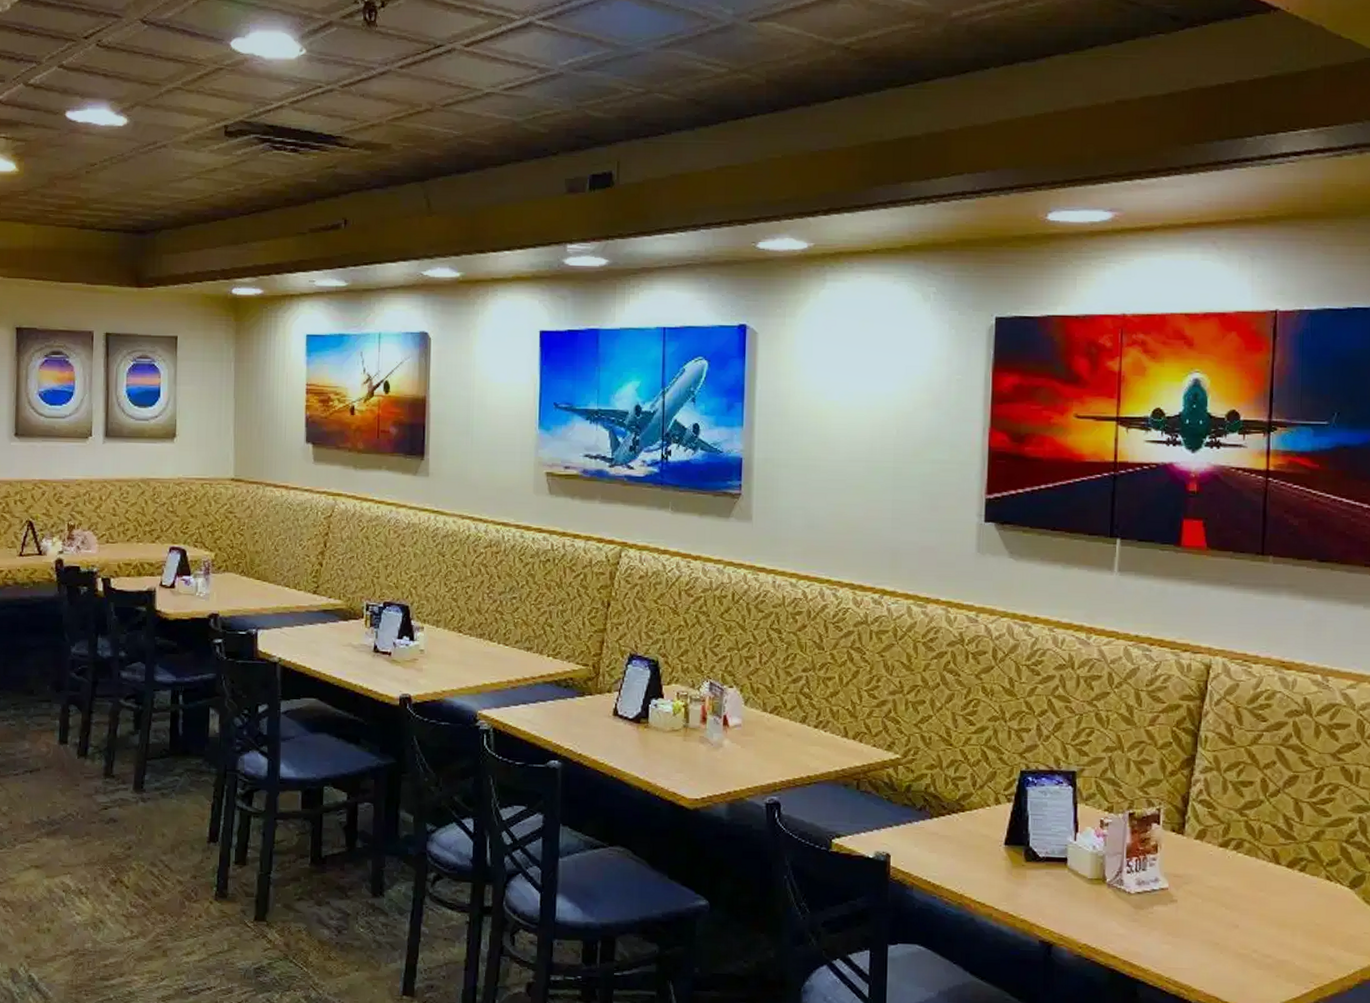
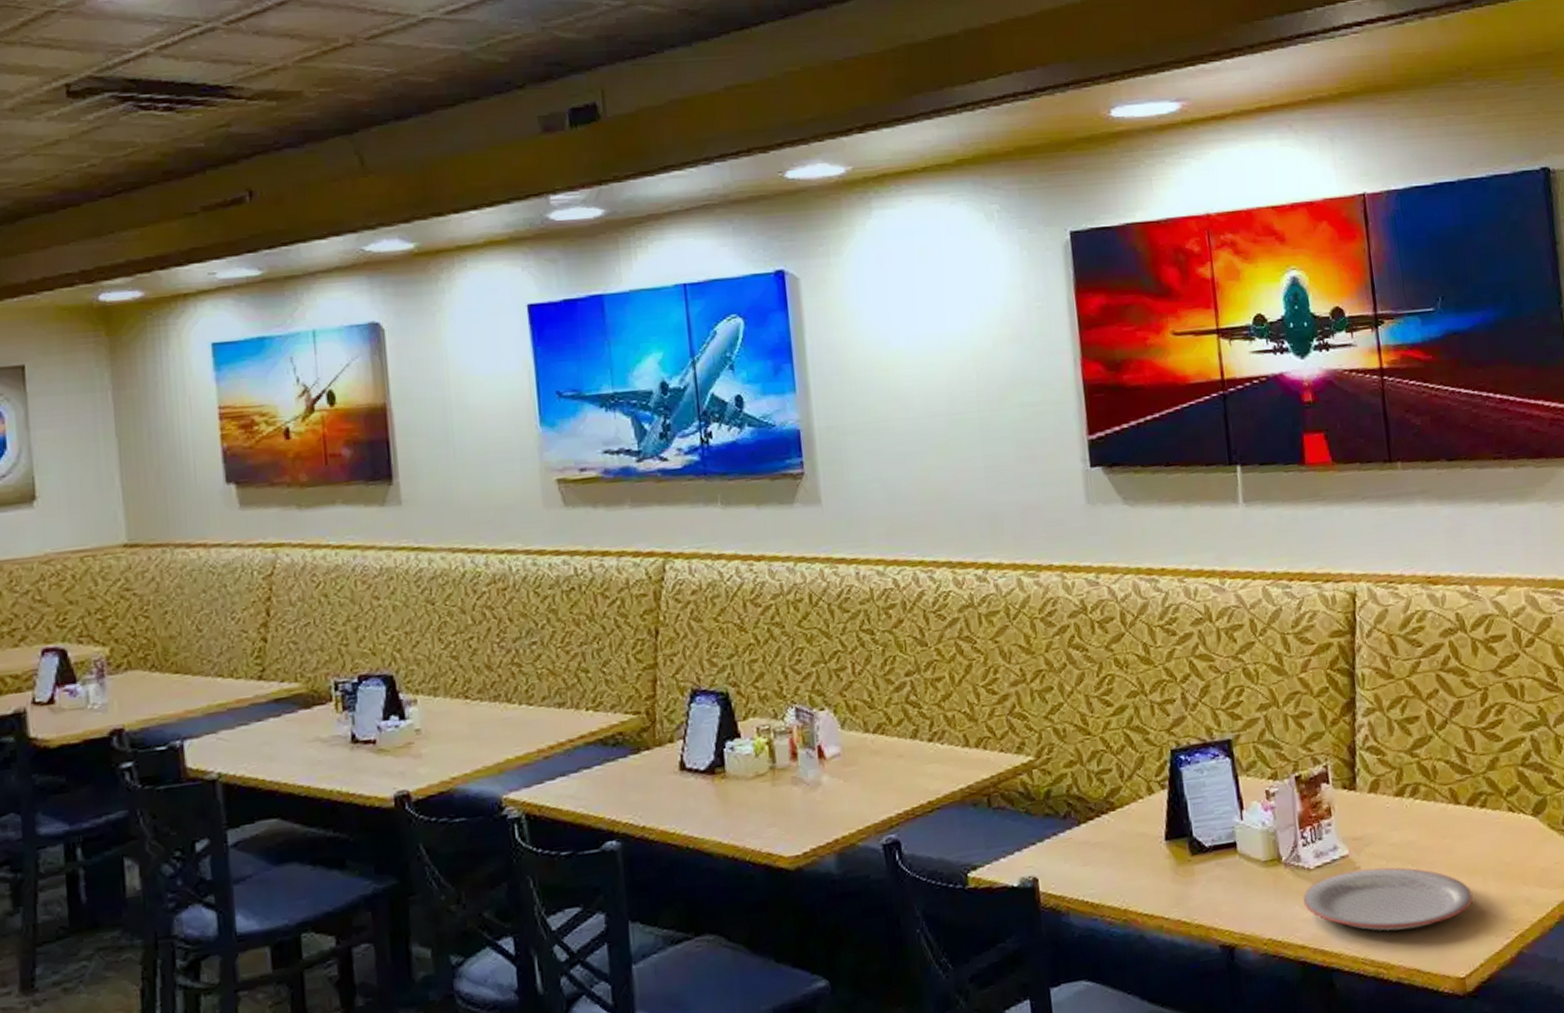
plate: none [1120,902,1279,963] -> present [1303,867,1473,931]

